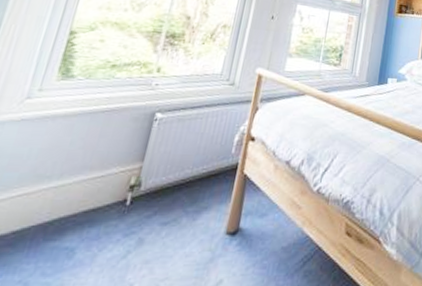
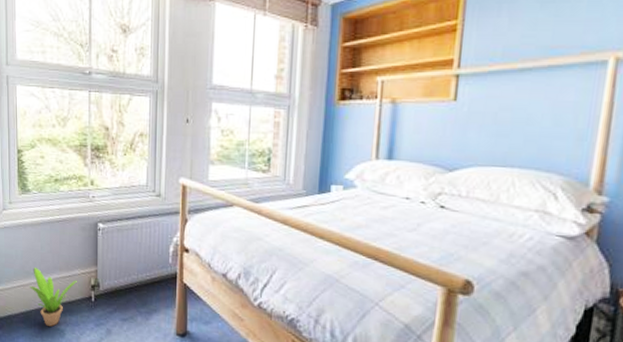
potted plant: none [37,169,112,246] -> present [30,268,77,327]

